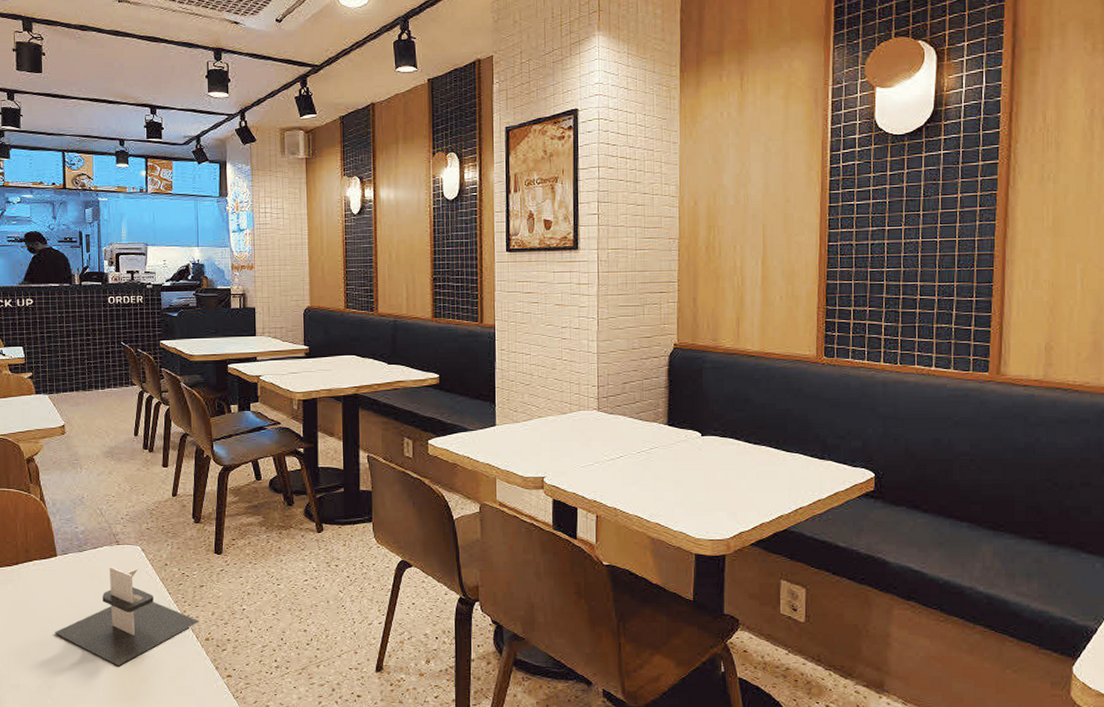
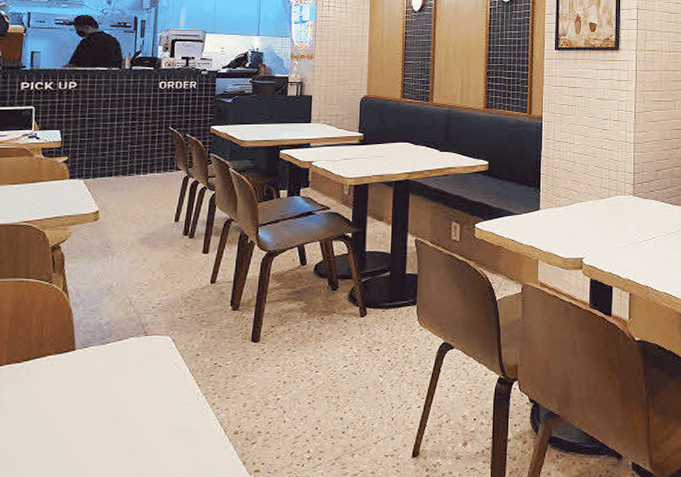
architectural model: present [55,567,200,666] -> none [64,359,230,468]

